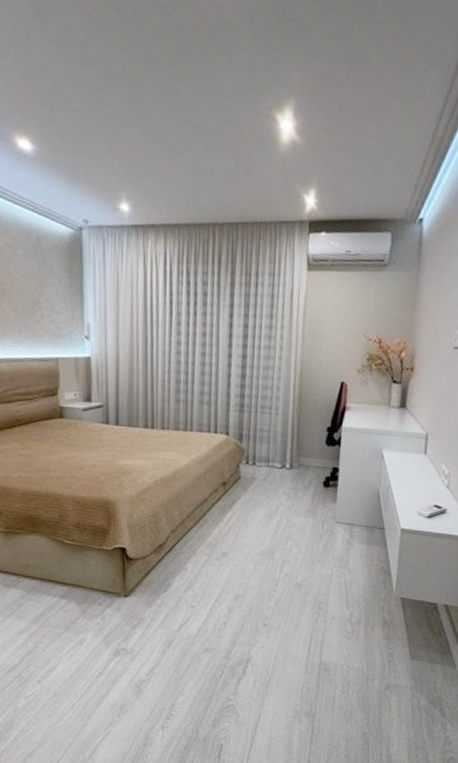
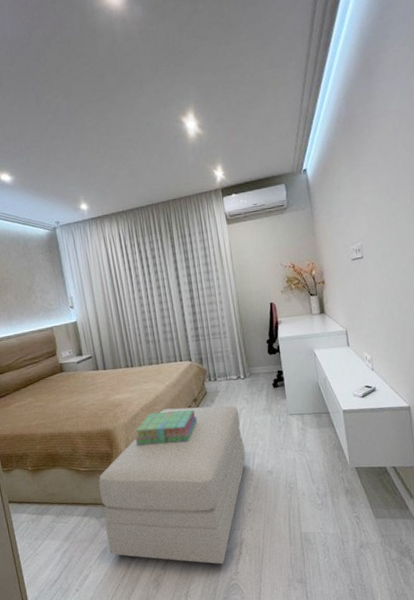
ottoman: none [85,488,276,681] -> present [99,405,246,565]
stack of books: none [141,489,223,533] -> present [135,409,198,446]

